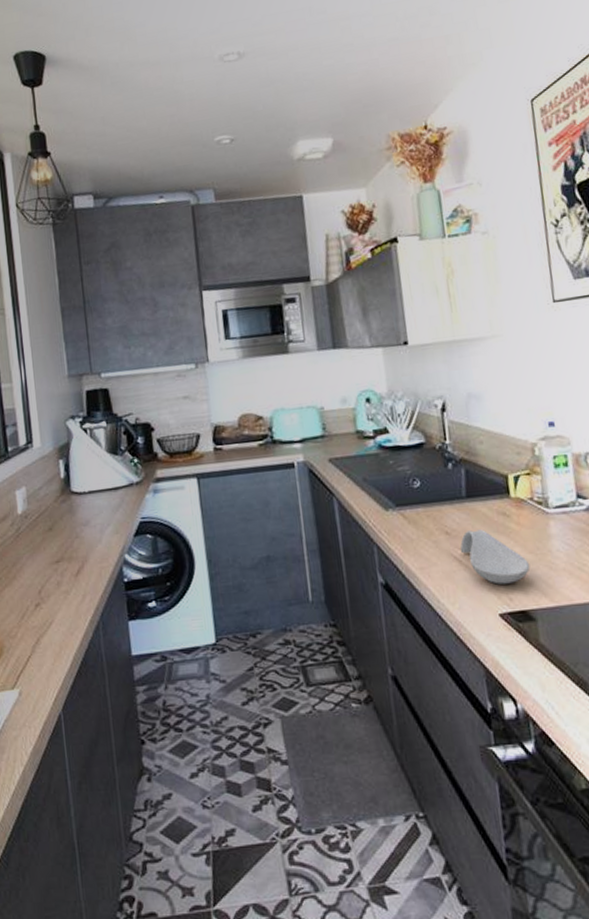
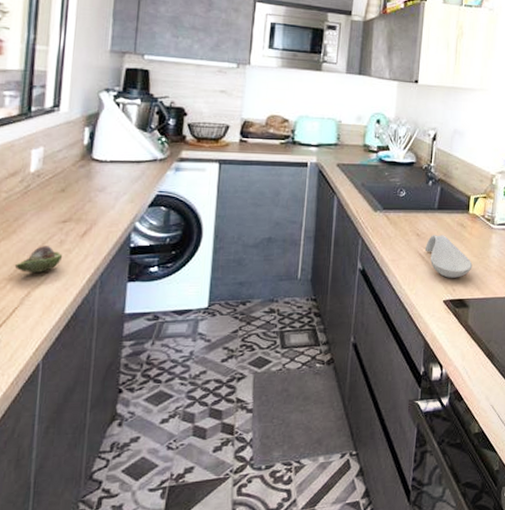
fruit: none [20,589,63,620] -> present [14,246,63,274]

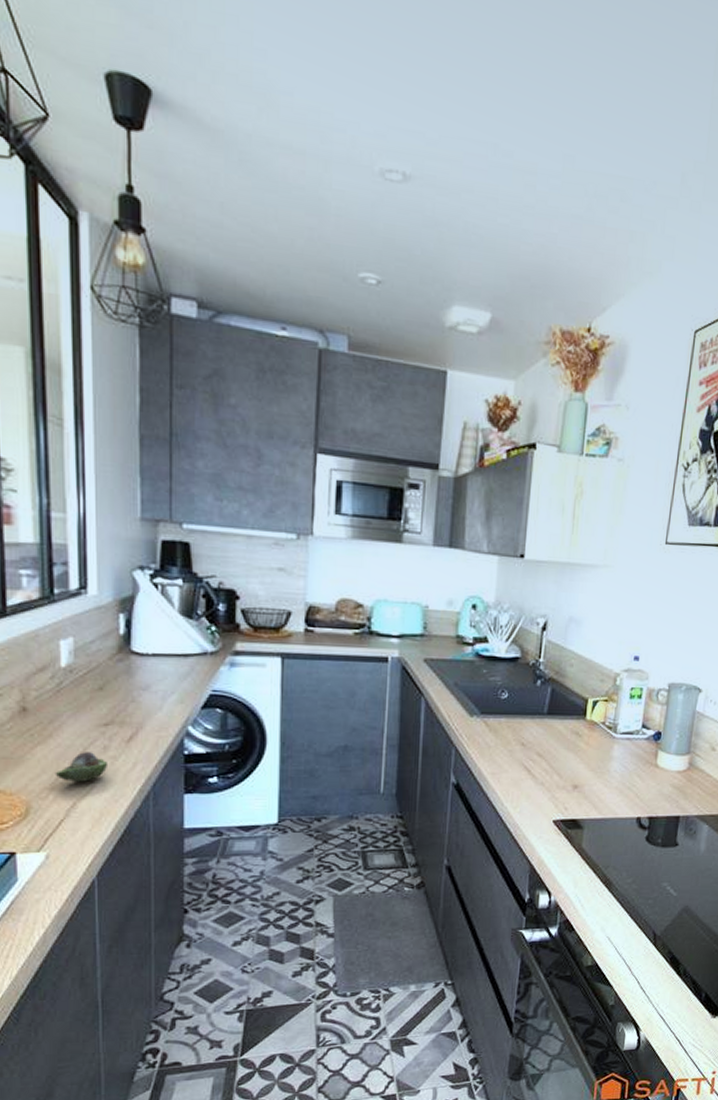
spoon rest: present [424,235,473,278] -> none [531,745,589,795]

